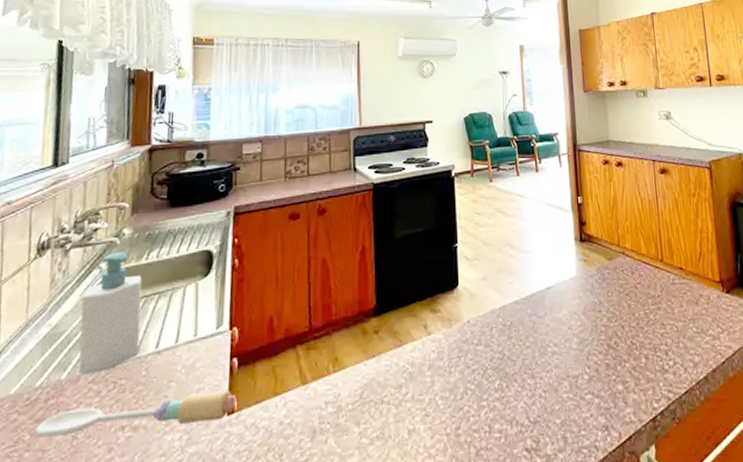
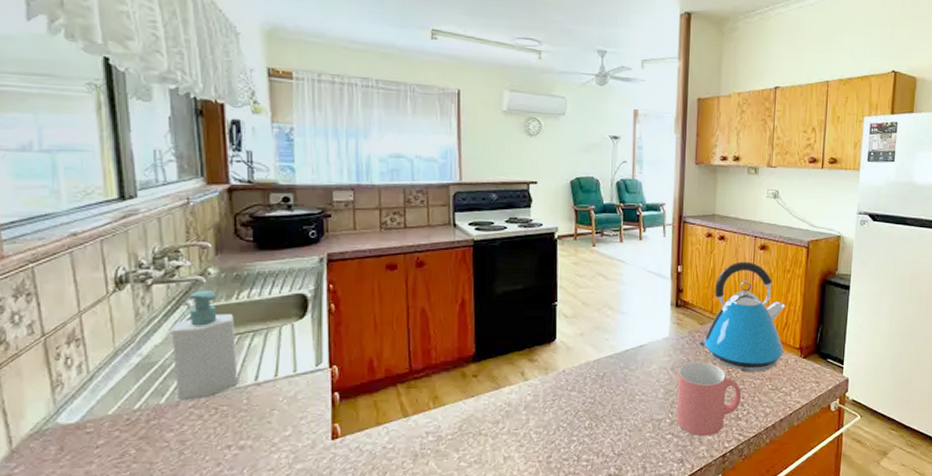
spoon: present [35,391,236,438] -> none [141,420,339,452]
mug: none [590,302,665,395] -> present [676,361,742,437]
kettle: none [608,187,703,313] -> present [698,261,786,372]

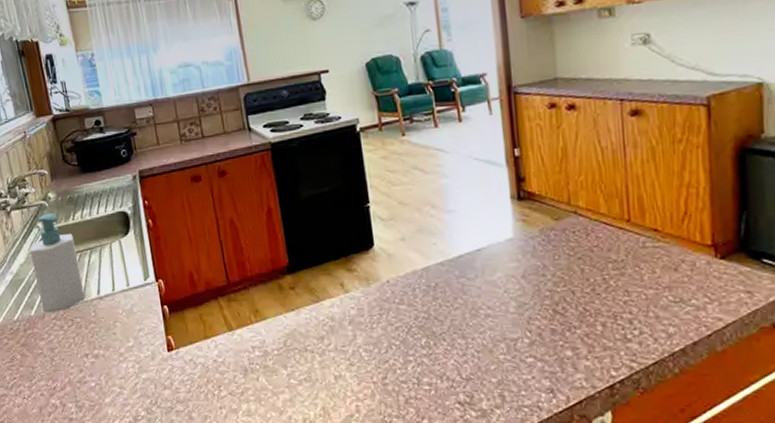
mug: present [676,361,742,437] -> none [531,266,628,361]
kettle: present [698,261,786,372] -> none [554,133,686,280]

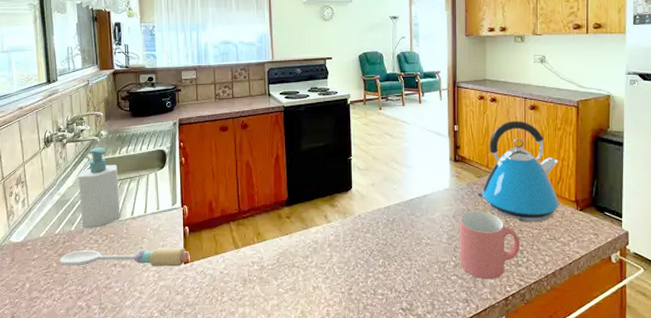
spoon: none [23,332,173,358] -> present [60,248,189,267]
mug: none [531,266,628,361] -> present [459,210,521,280]
kettle: none [554,133,686,280] -> present [476,121,559,222]

